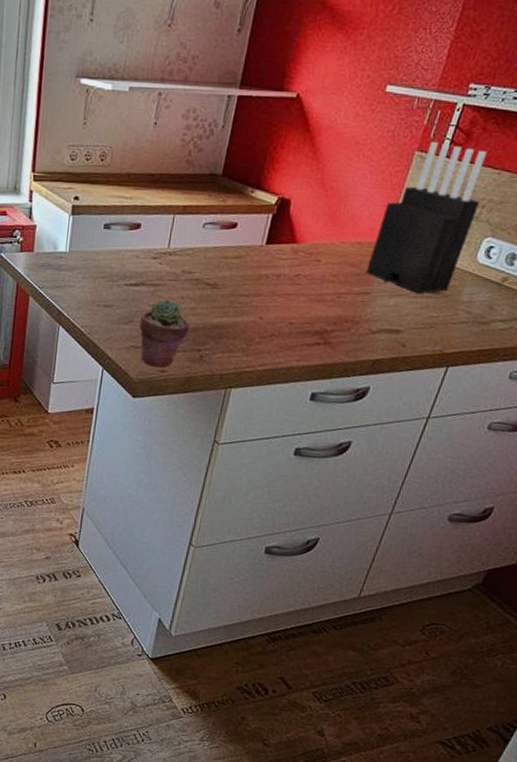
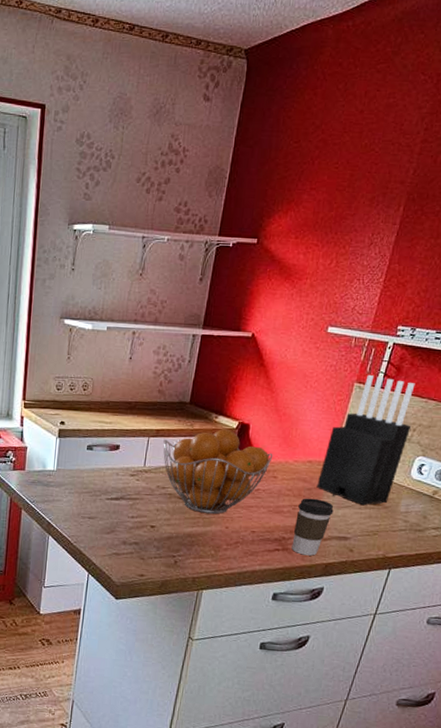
potted succulent: present [139,299,190,368] -> none [120,511,165,572]
fruit basket: none [190,204,317,303] -> present [163,428,273,514]
coffee cup: none [334,285,386,351] -> present [291,498,334,556]

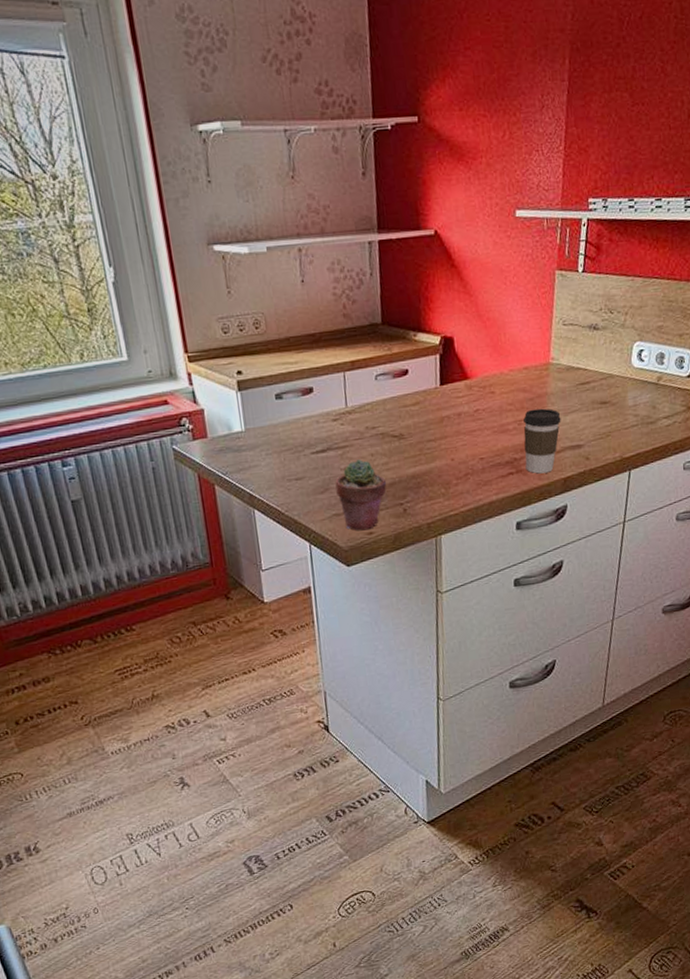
potted succulent: none [120,511,165,572] -> present [335,459,387,531]
fruit basket: present [163,428,273,514] -> none [361,346,486,449]
knife block: present [316,375,415,506] -> none [538,259,623,407]

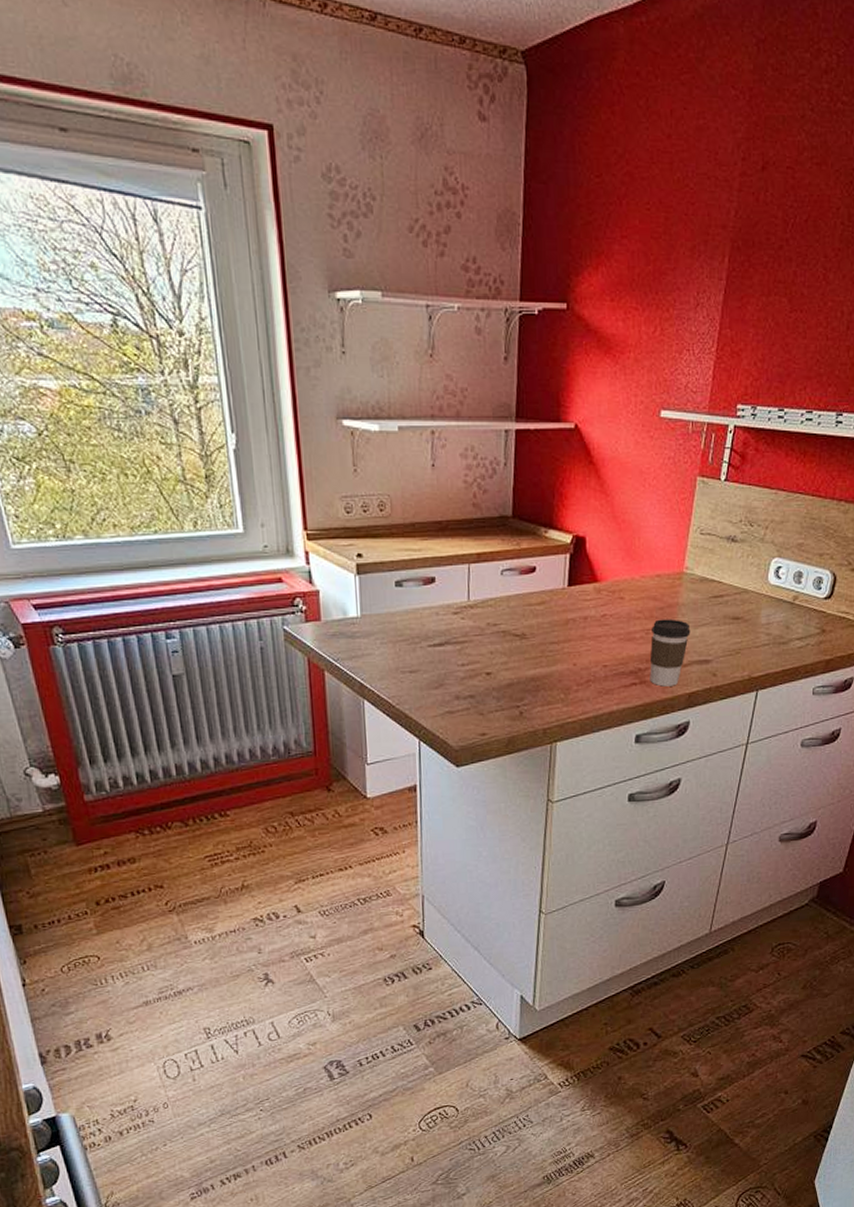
potted succulent: present [335,459,387,531] -> none [451,656,505,731]

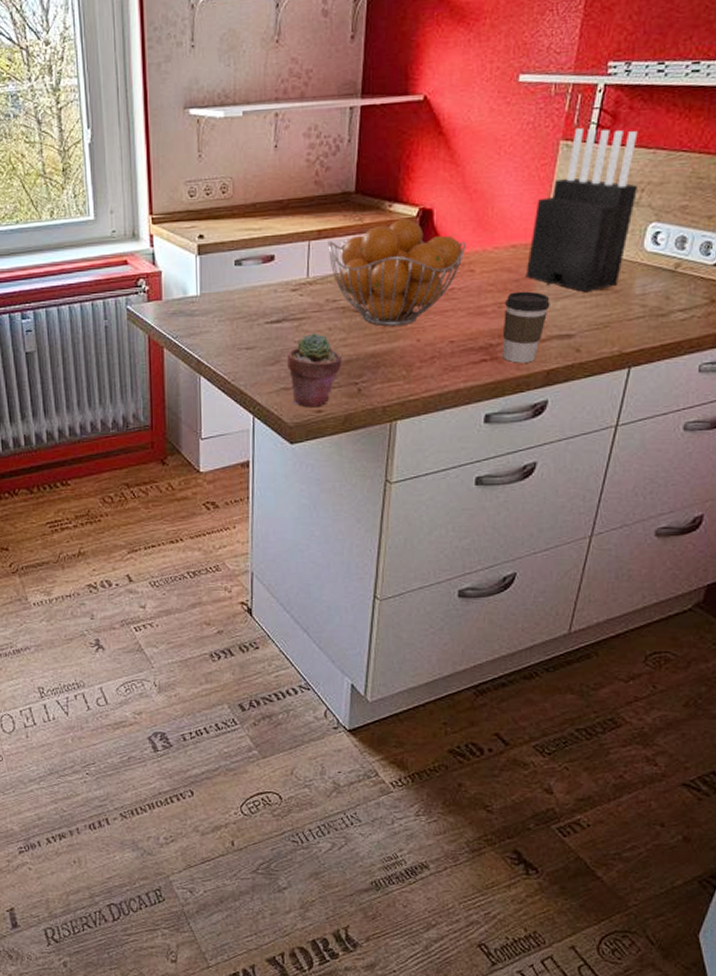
potted succulent: none [451,656,505,731] -> present [287,333,343,408]
fruit basket: none [487,544,617,651] -> present [328,217,467,327]
knife block: none [669,466,764,621] -> present [525,129,639,293]

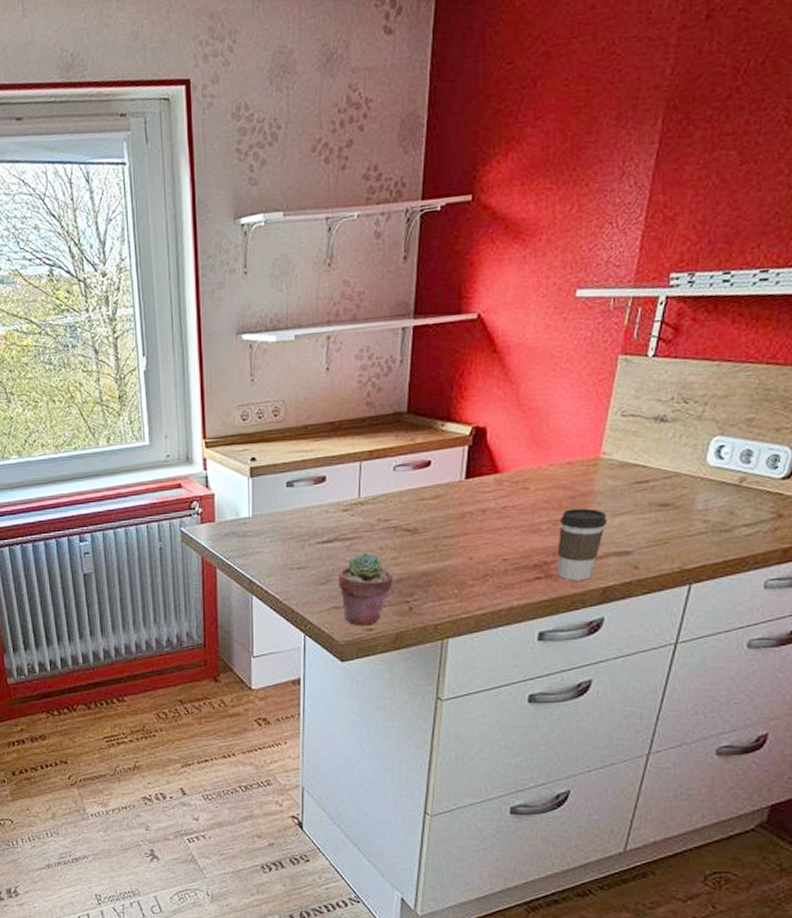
fruit basket: present [328,217,467,327] -> none [379,436,521,545]
knife block: present [525,129,639,293] -> none [581,342,702,509]

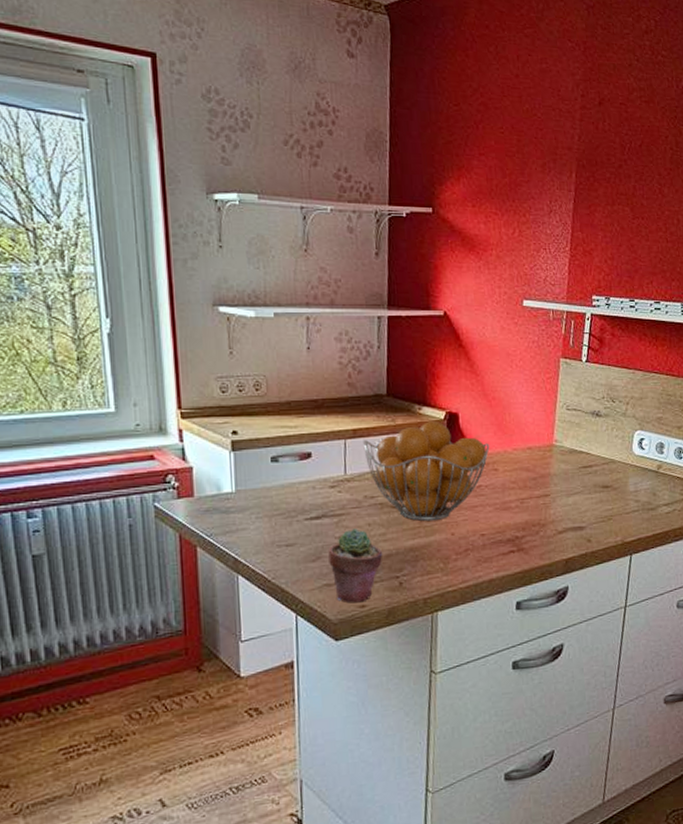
fruit basket: none [379,436,521,545] -> present [363,420,490,522]
coffee cup: present [557,508,607,581] -> none [526,488,564,553]

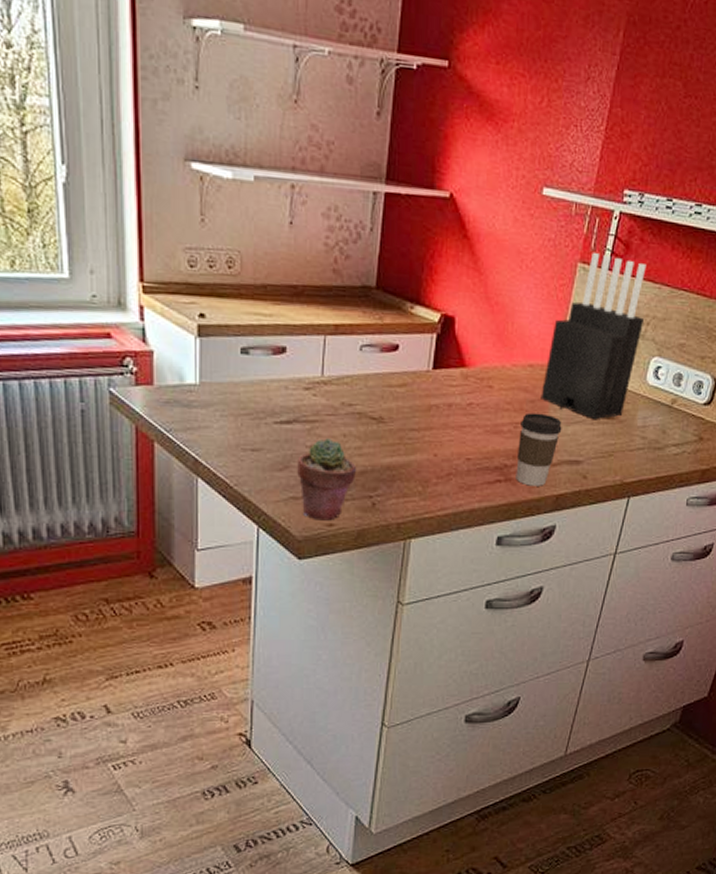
fruit basket: present [363,420,490,522] -> none [345,322,486,439]
coffee cup: none [526,488,564,553] -> present [516,412,562,486]
knife block: none [541,349,624,490] -> present [540,253,647,420]

